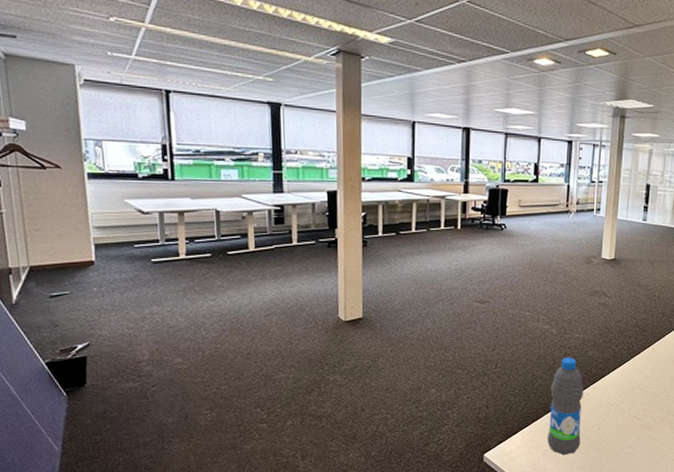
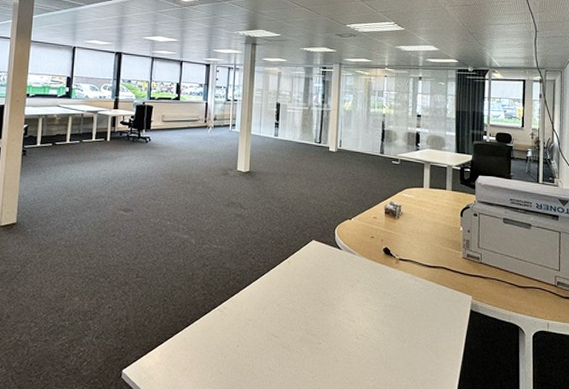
water bottle: present [547,357,584,456] -> none [186,268,222,375]

